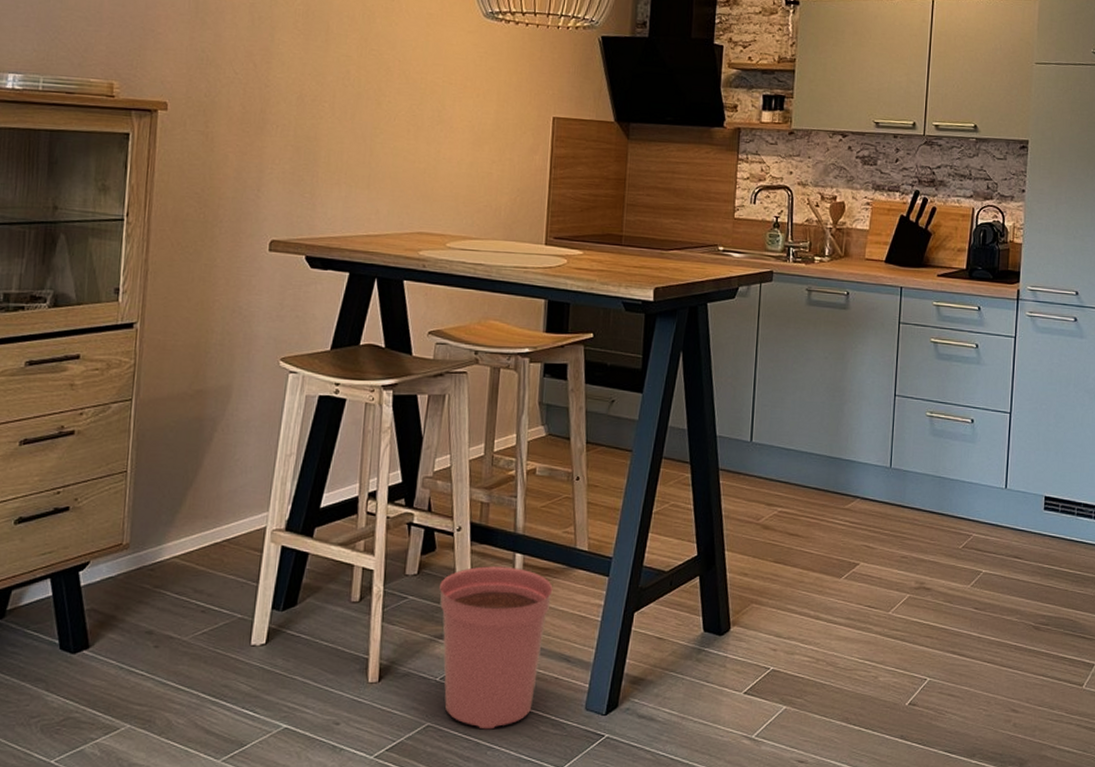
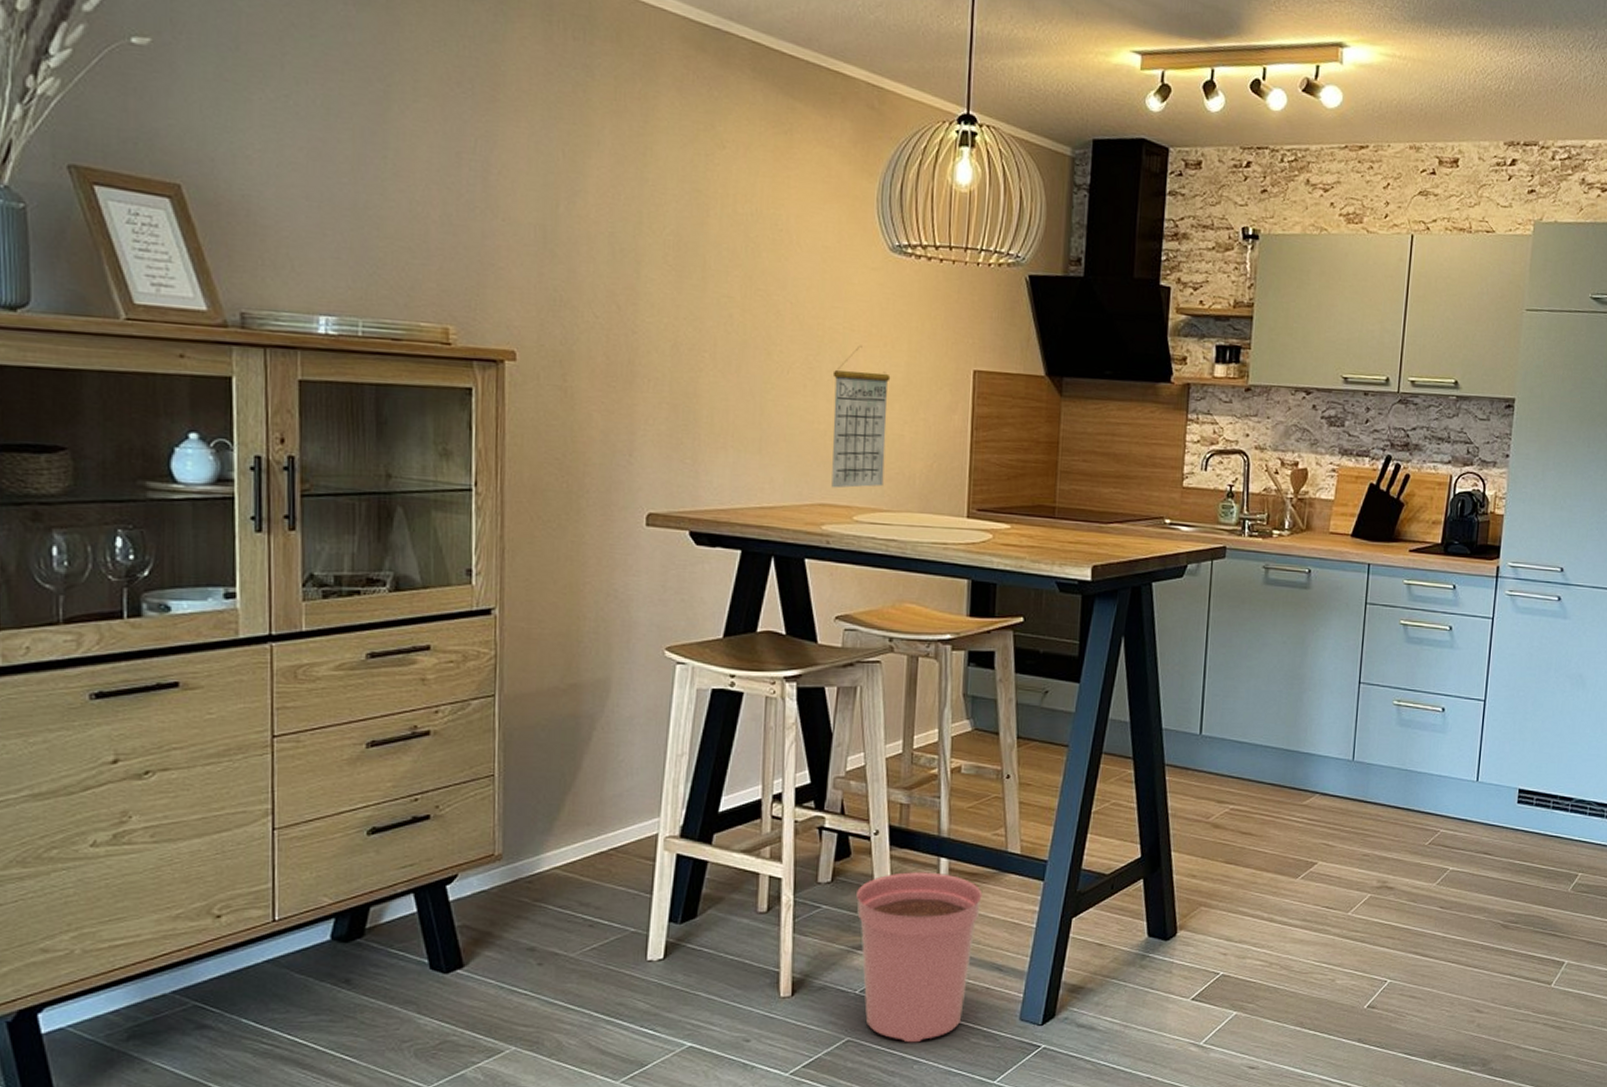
calendar: none [428,95,482,219] -> present [831,344,891,488]

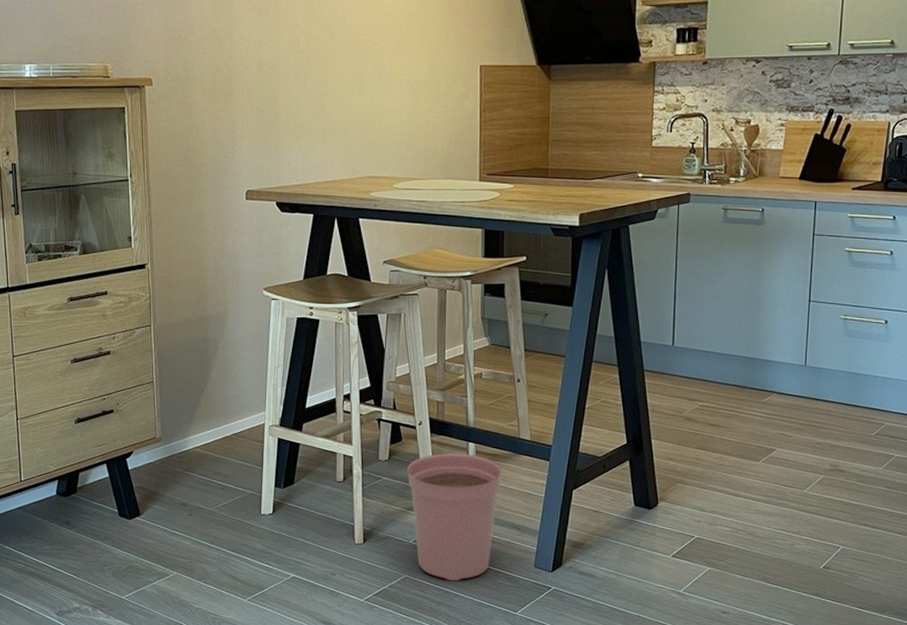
calendar: present [831,344,891,488] -> none [373,53,417,164]

